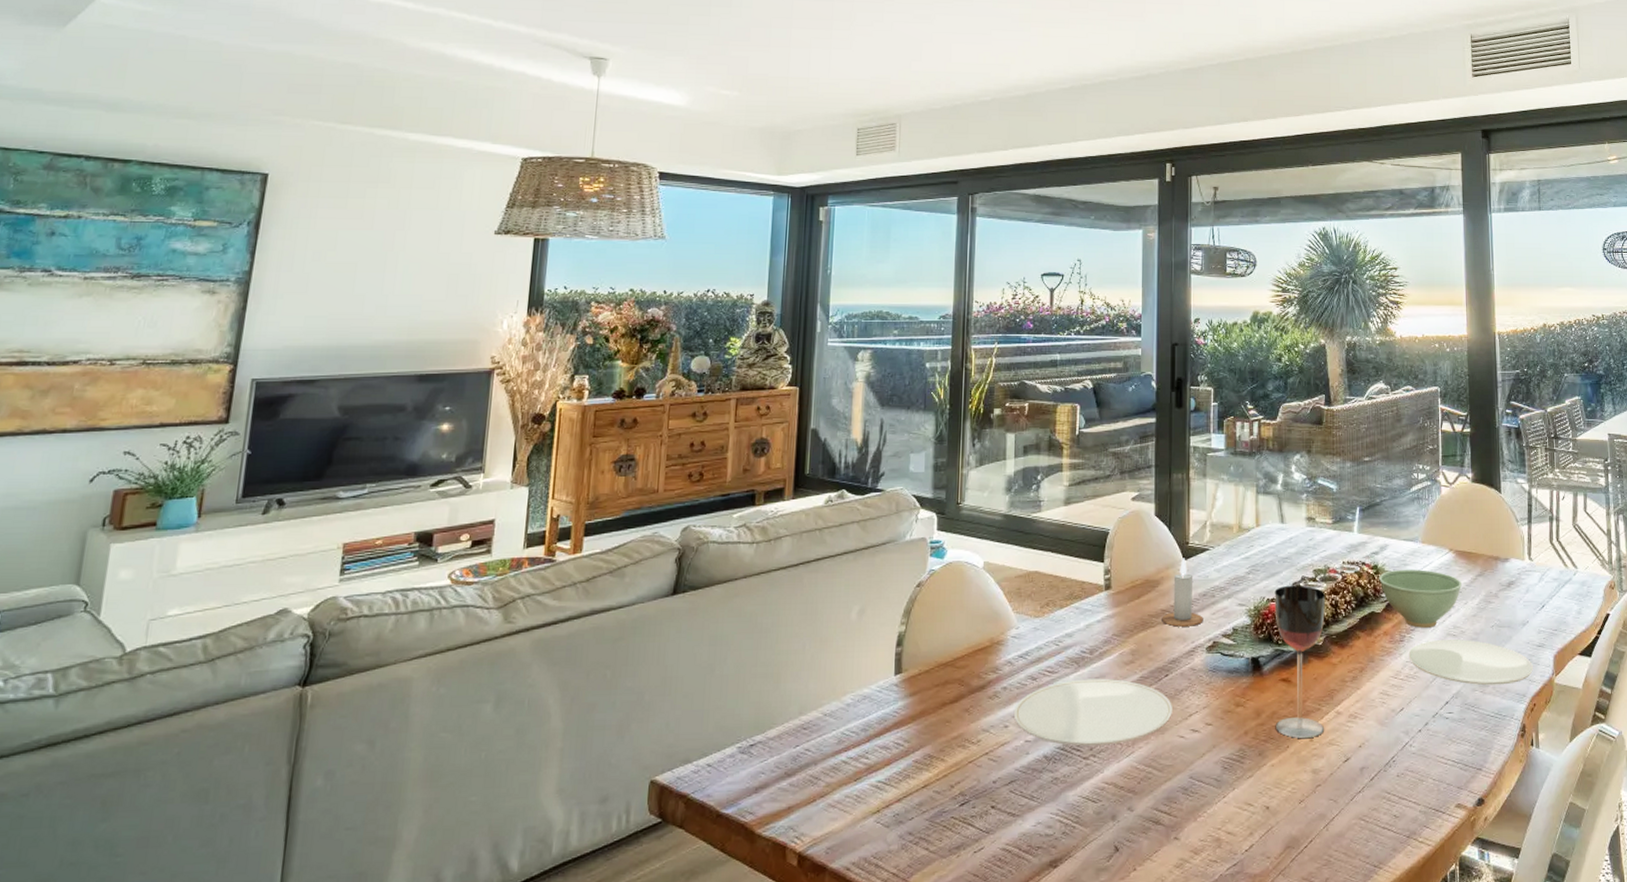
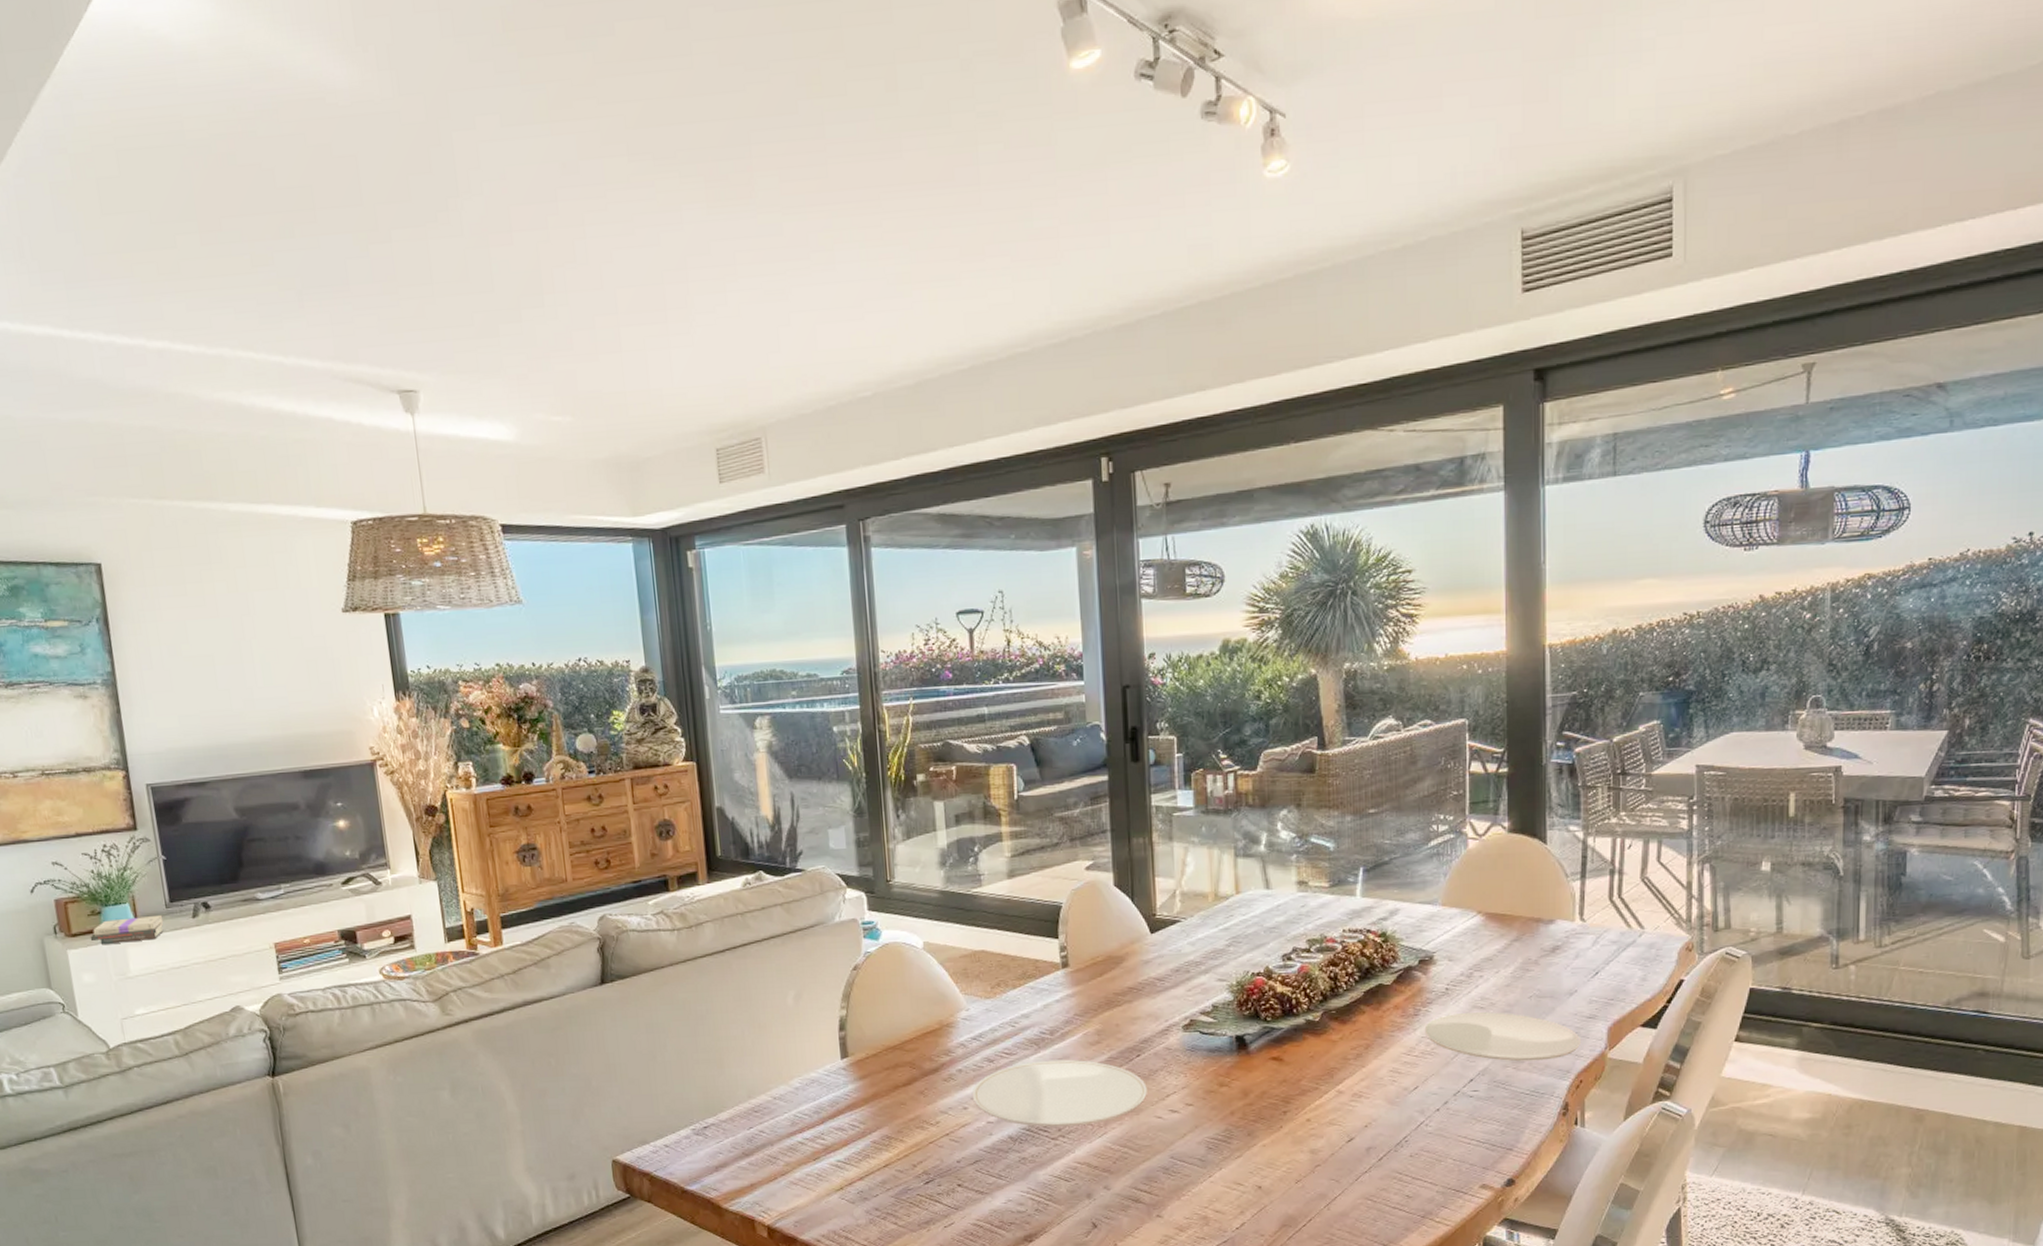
books: none [141,510,230,540] -> present [90,914,164,945]
candle: present [1162,558,1203,627] -> none [1129,931,1178,1005]
wineglass: present [1274,585,1326,738] -> none [1260,957,1323,1118]
bowl: present [1379,569,1462,628] -> none [1388,936,1492,1001]

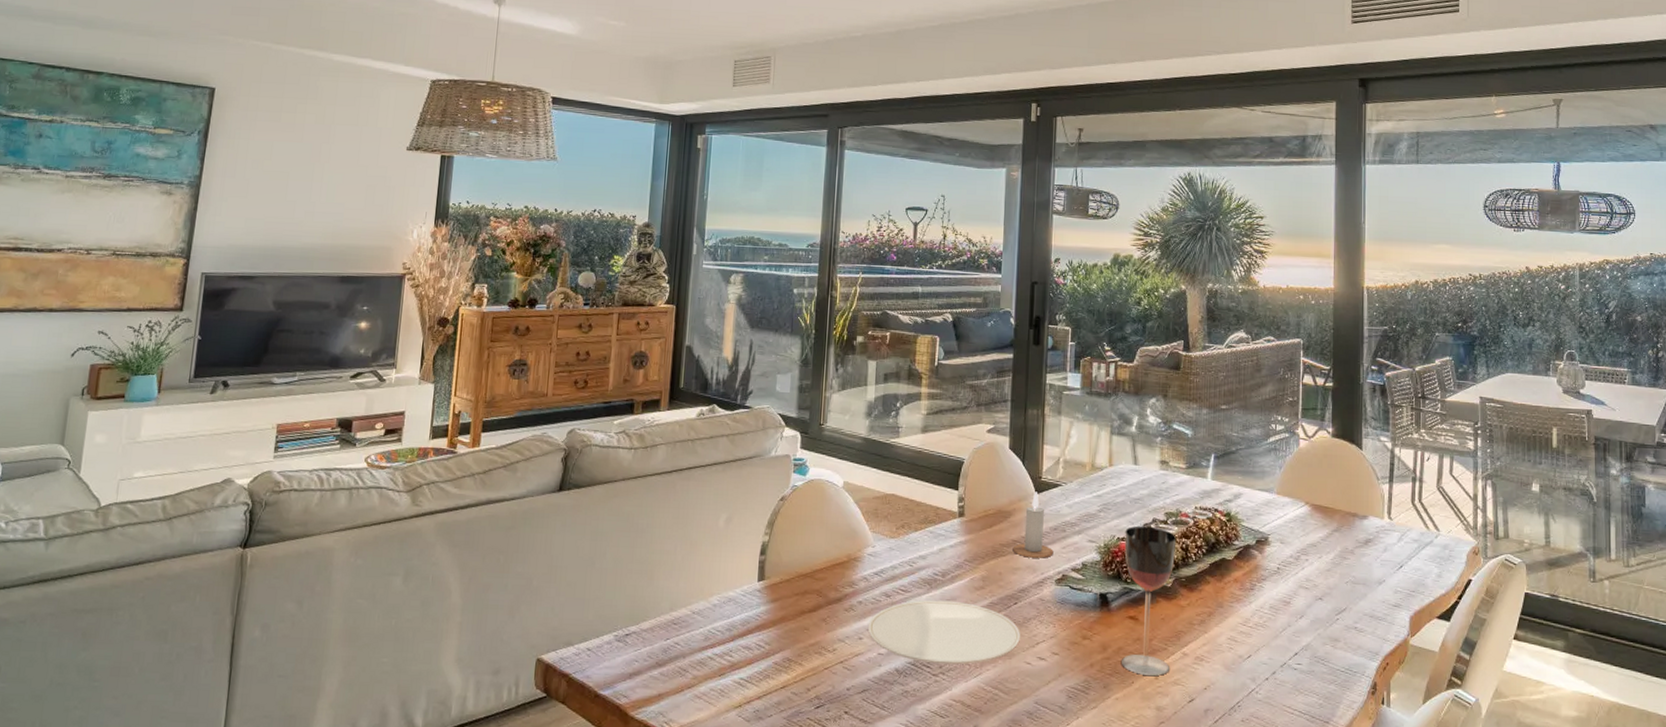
books: present [90,914,164,945] -> none [112,388,184,410]
candle: none [1129,931,1178,1005] -> present [1013,491,1054,558]
wineglass: none [1260,957,1323,1118] -> present [1121,525,1177,676]
plate: present [1424,1012,1582,1062] -> none [1258,591,1388,642]

